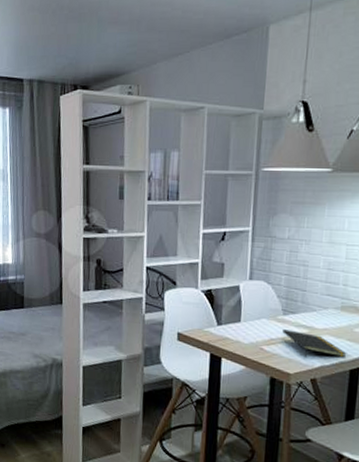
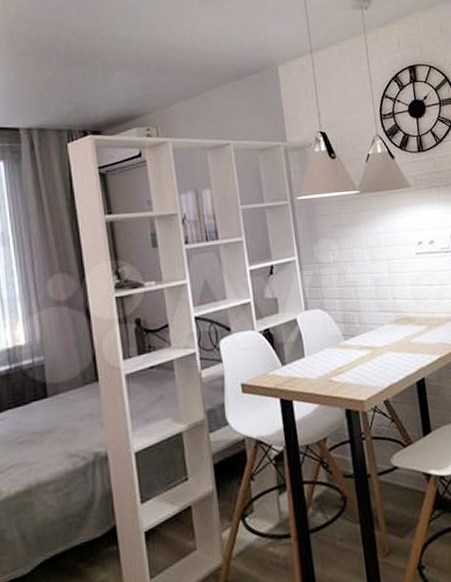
notepad: present [282,329,347,357] -> none [347,353,410,380]

